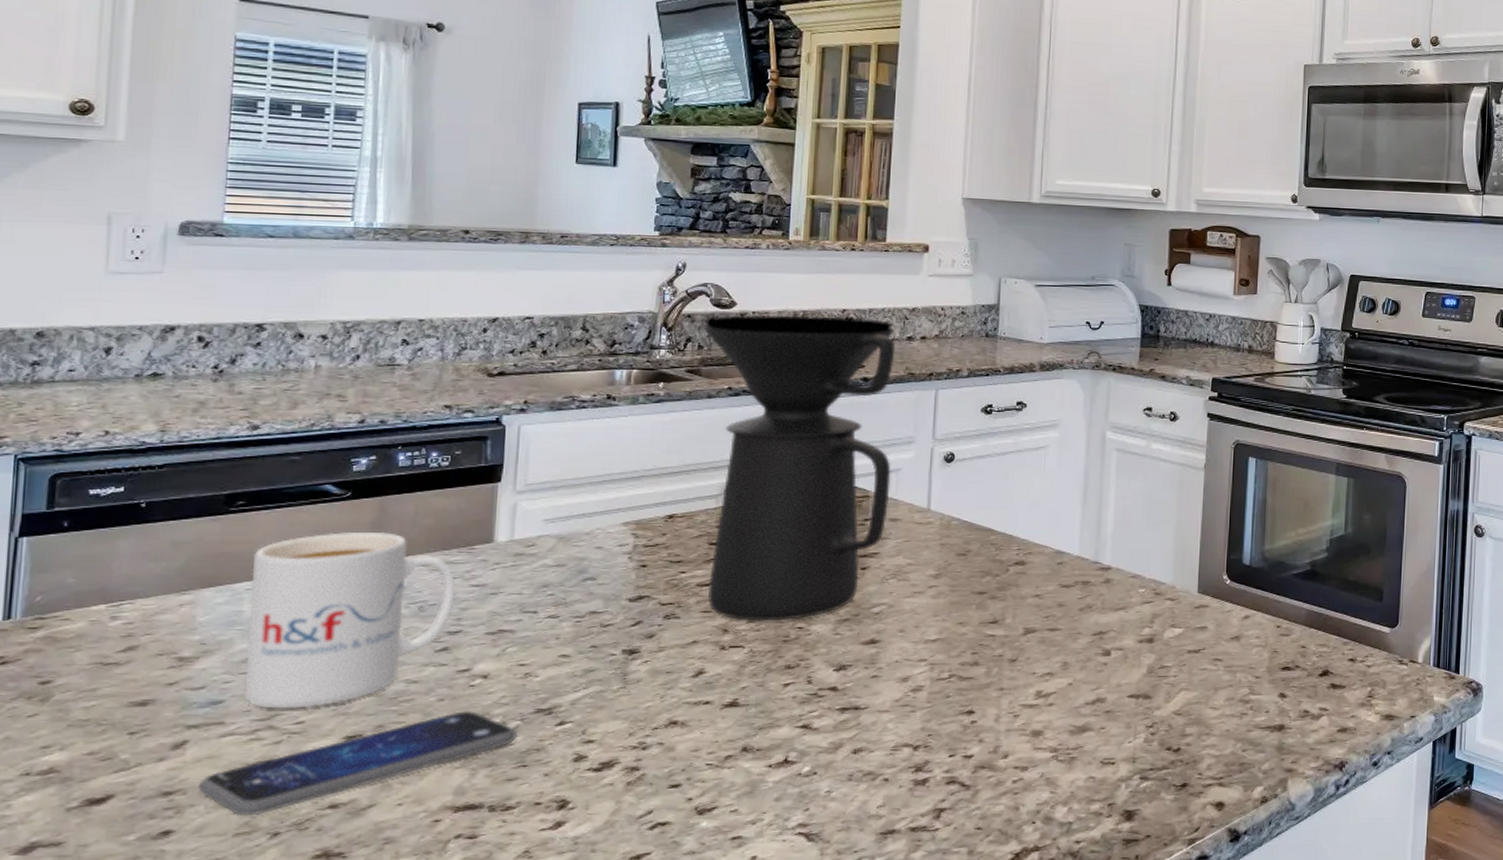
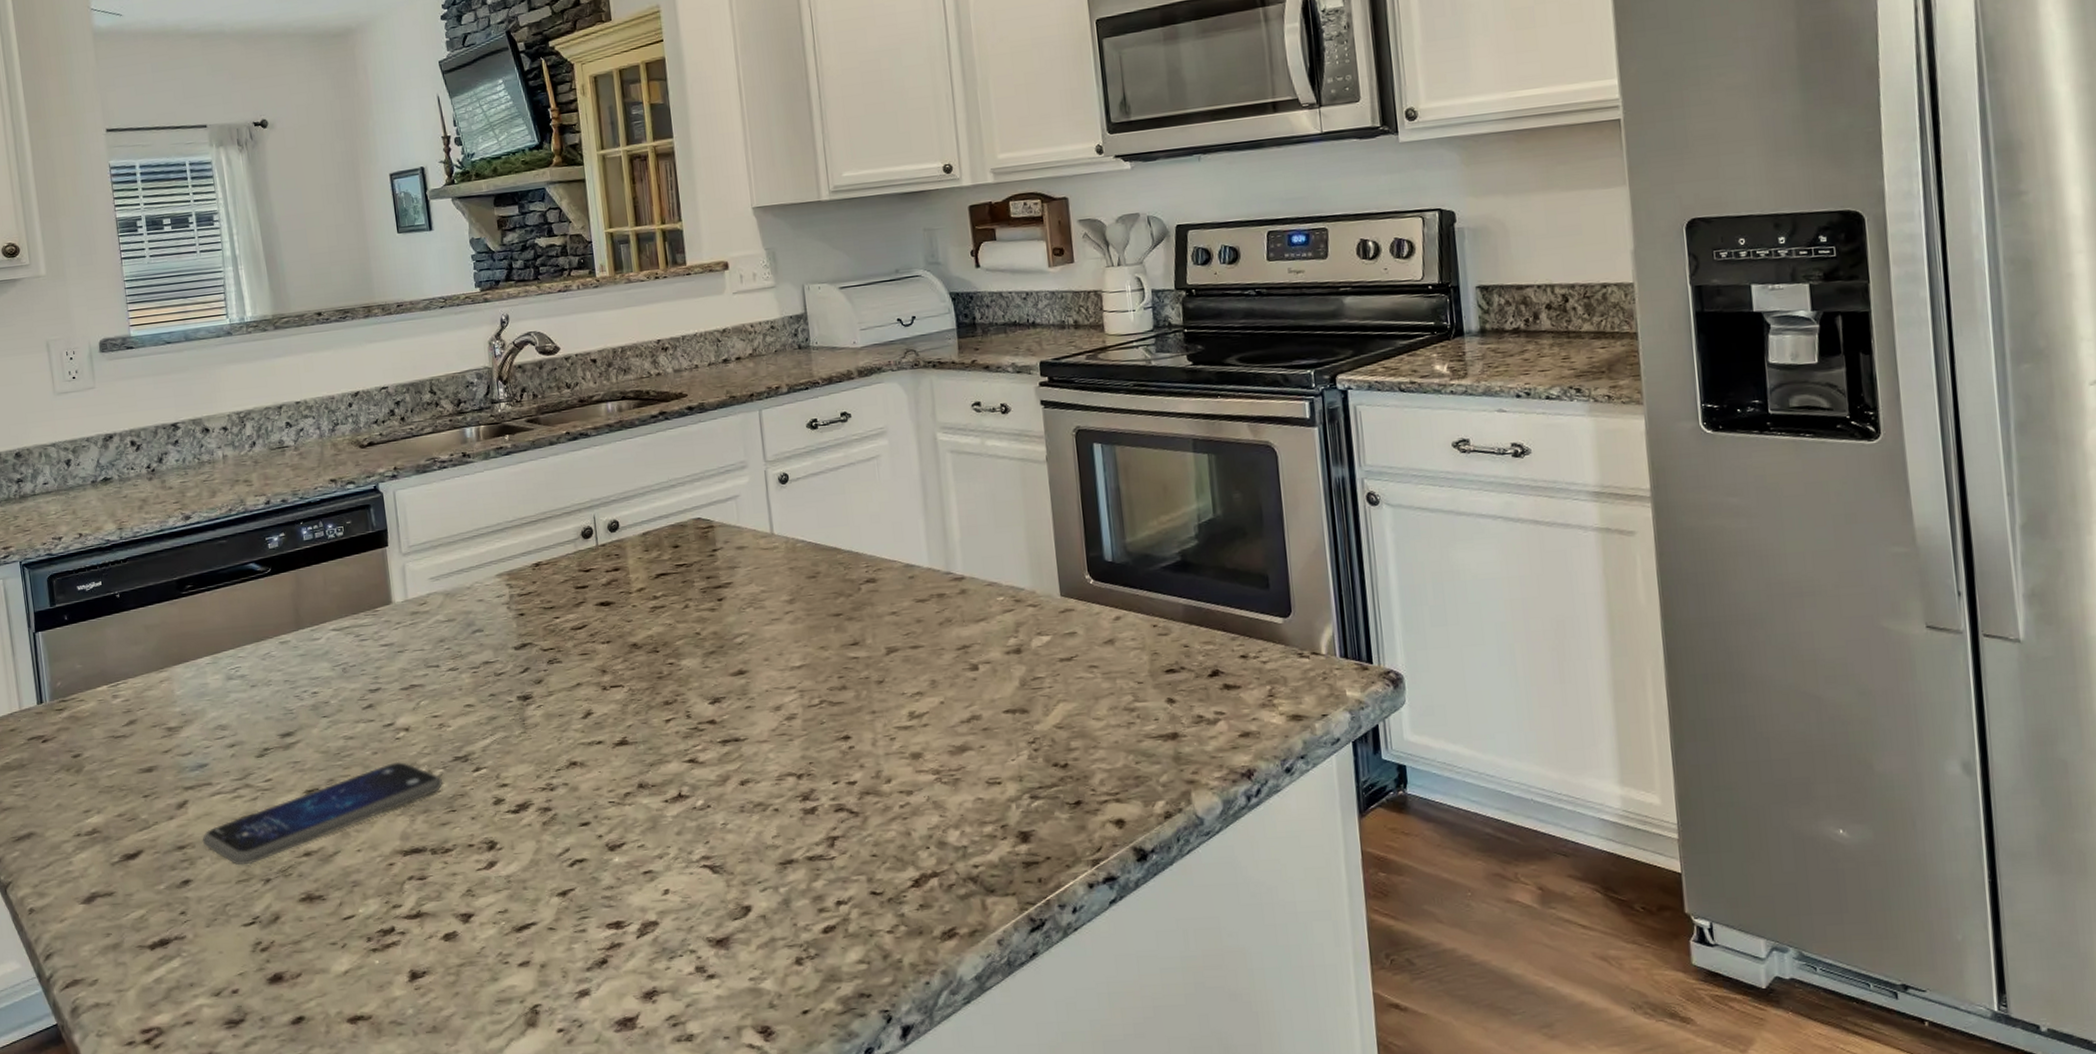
mug: present [244,532,457,709] -> none [206,602,370,769]
coffee maker: present [703,314,896,621] -> none [533,345,734,661]

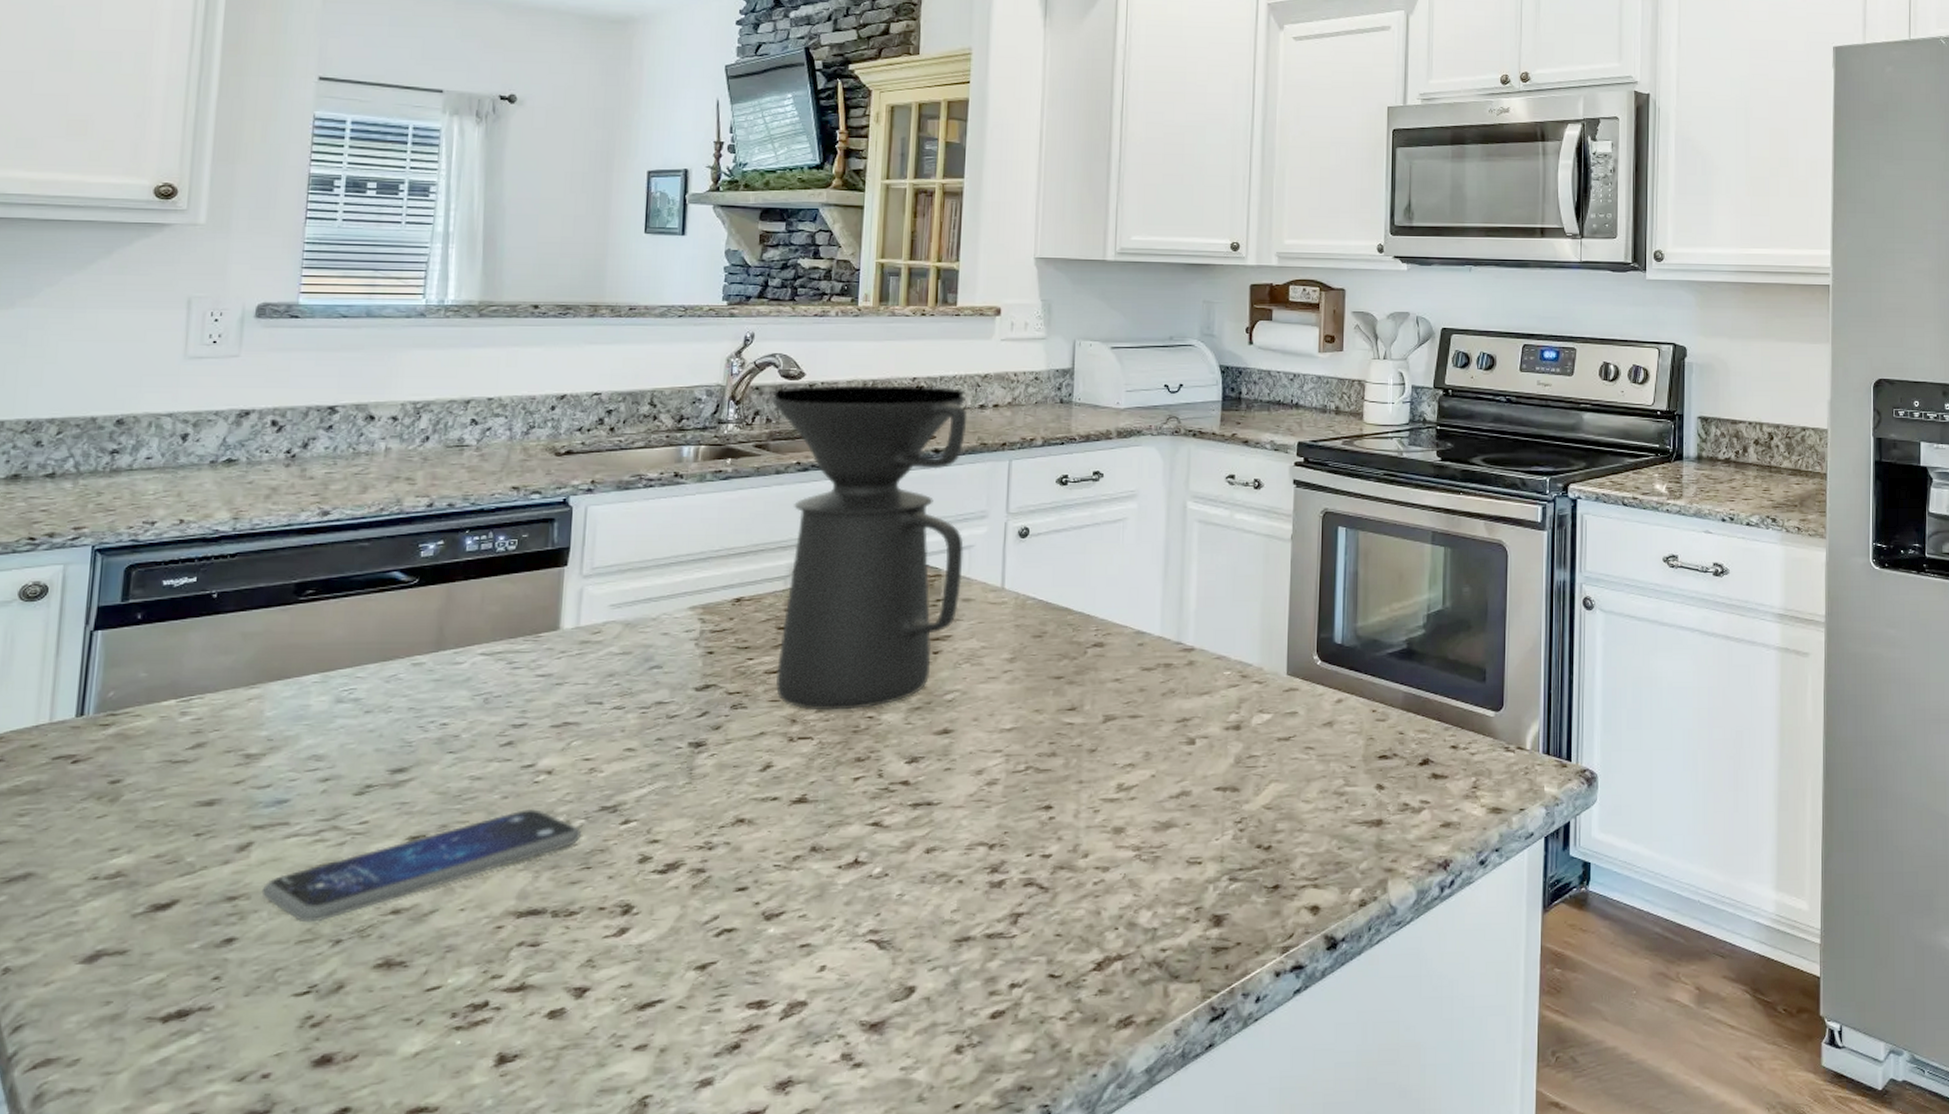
coffee maker: none [533,345,734,661] -> present [771,385,967,711]

